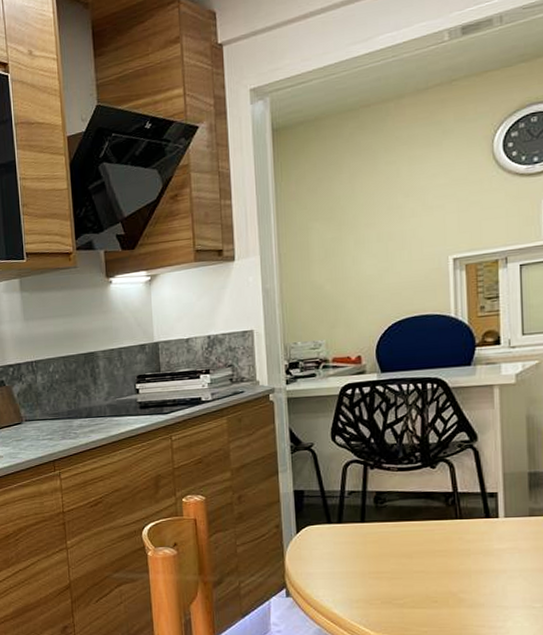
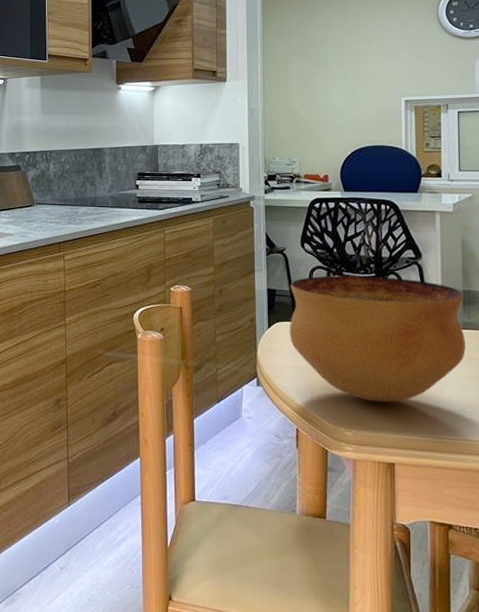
bowl: none [321,465,533,605] -> present [289,275,466,402]

